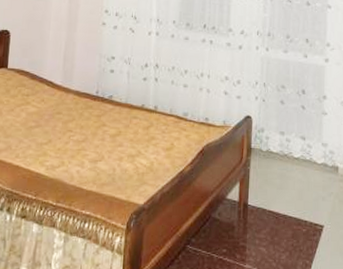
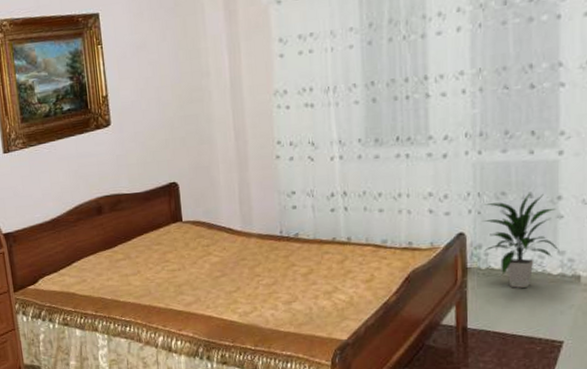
indoor plant: none [265,90,323,173] -> present [482,193,559,289]

